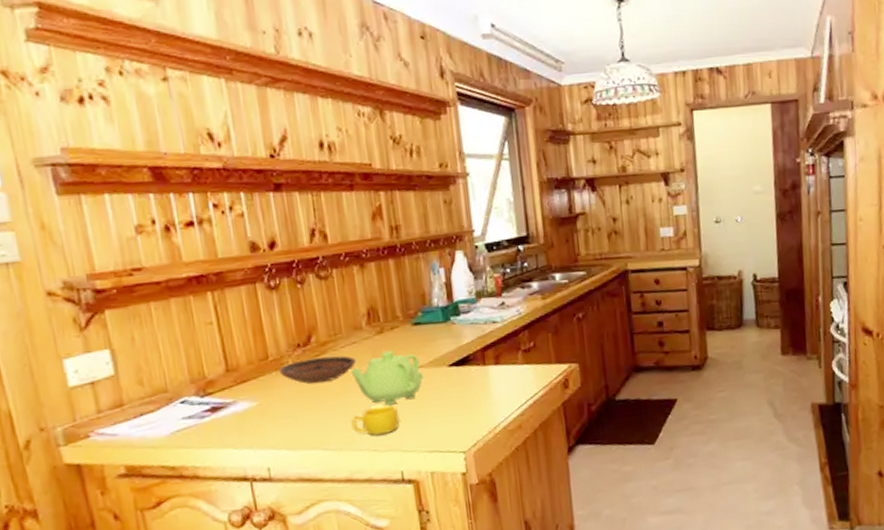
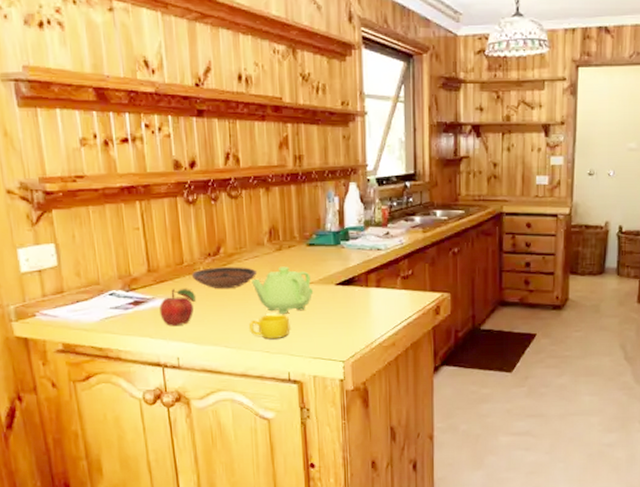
fruit: none [242,387,287,433] -> present [159,289,197,327]

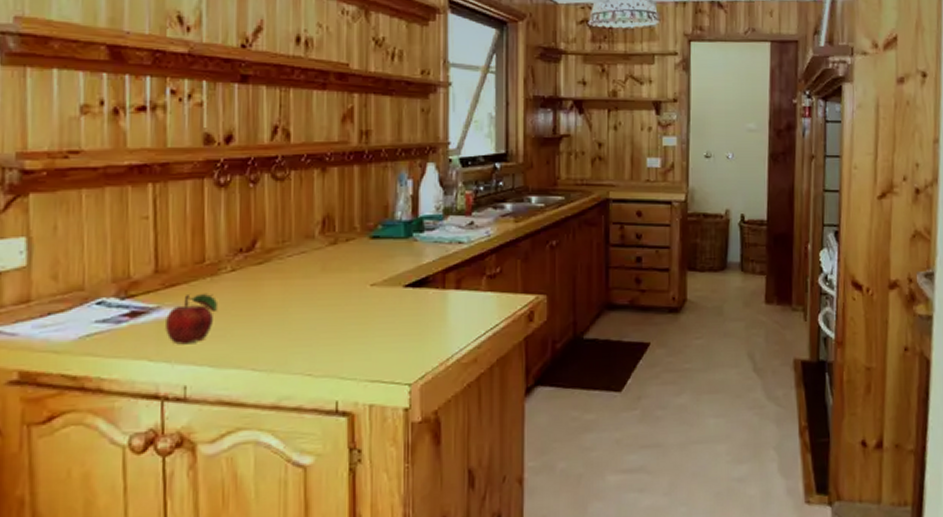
bowl: present [191,267,258,289] -> none [214,265,304,295]
cup: present [250,314,290,339] -> none [288,325,342,357]
teapot: present [251,266,314,314] -> none [295,264,376,325]

